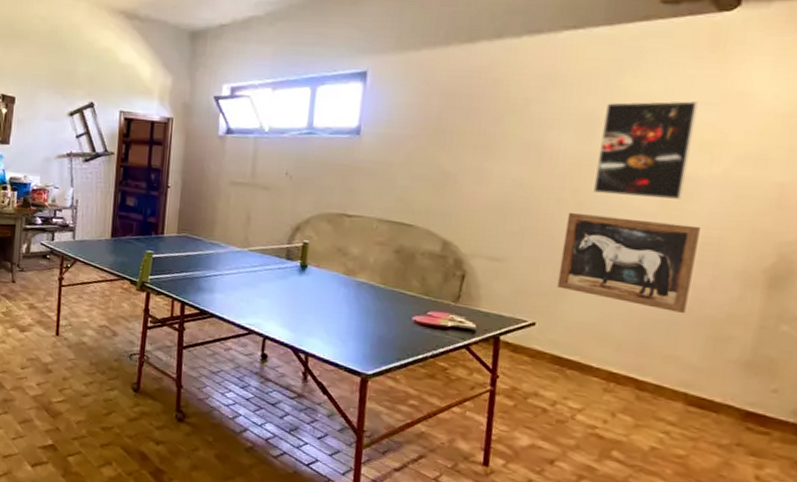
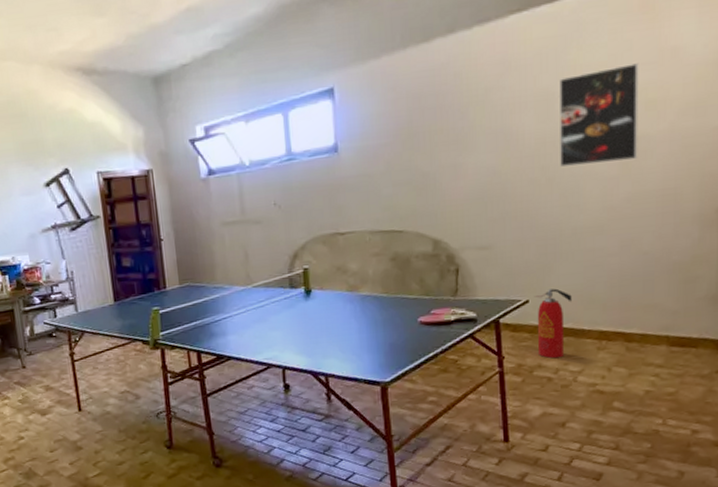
fire extinguisher: none [536,316,584,391] -> present [534,288,572,359]
wall art: present [556,212,700,314] -> none [541,180,657,265]

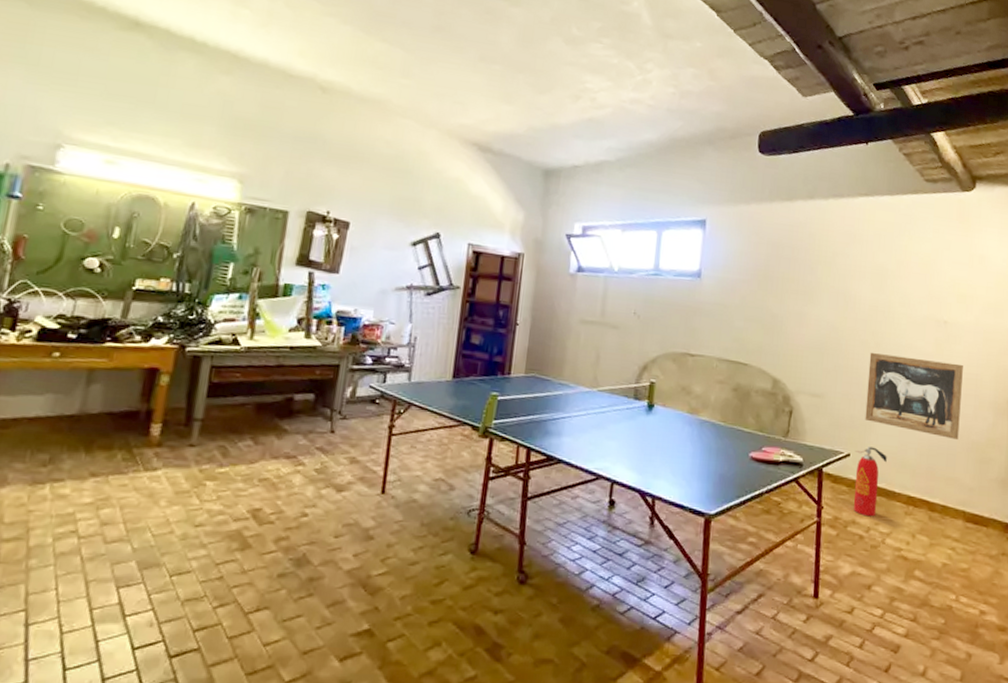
wall art: none [541,180,657,265] -> present [865,352,963,441]
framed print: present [558,63,639,167] -> none [887,259,955,342]

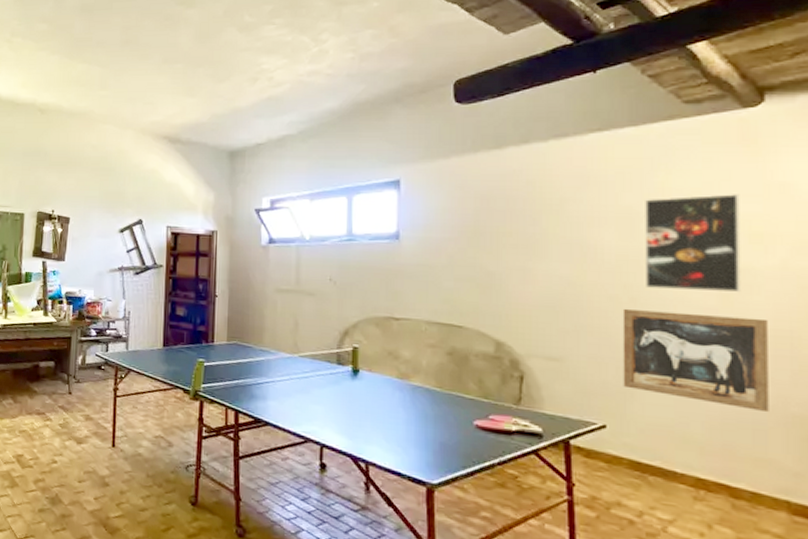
fire extinguisher: present [853,446,887,517] -> none [612,417,660,500]
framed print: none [887,259,955,342] -> present [643,194,741,292]

